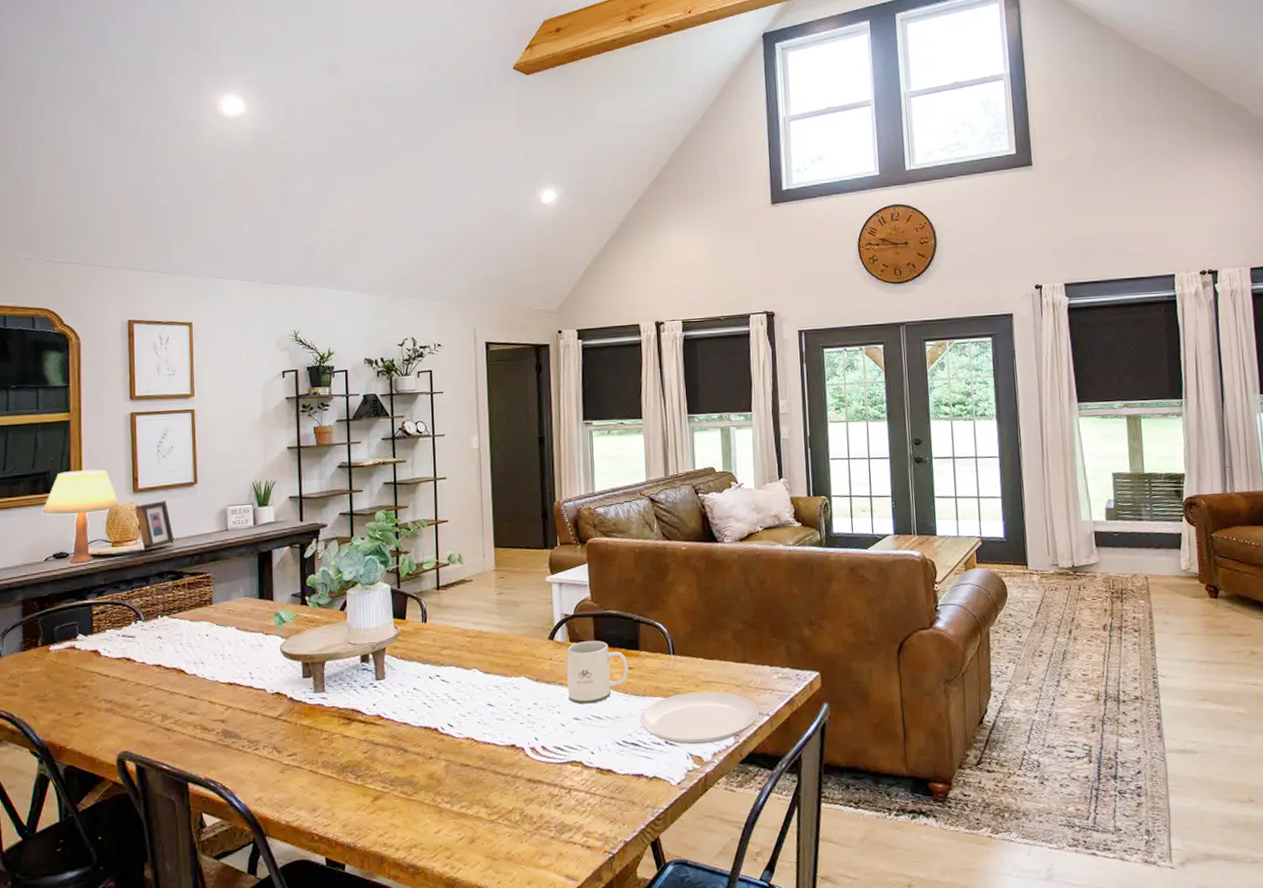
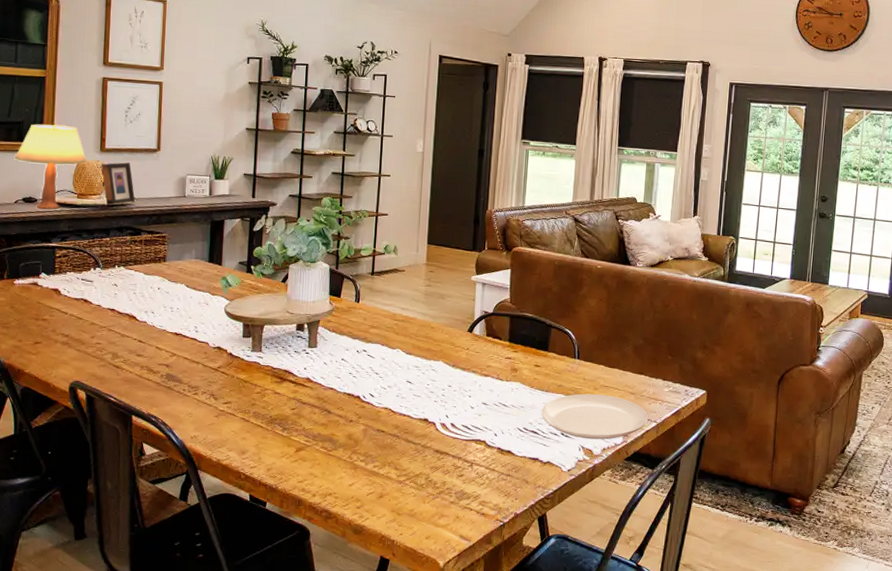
mug: present [566,640,629,704] -> none [479,337,537,393]

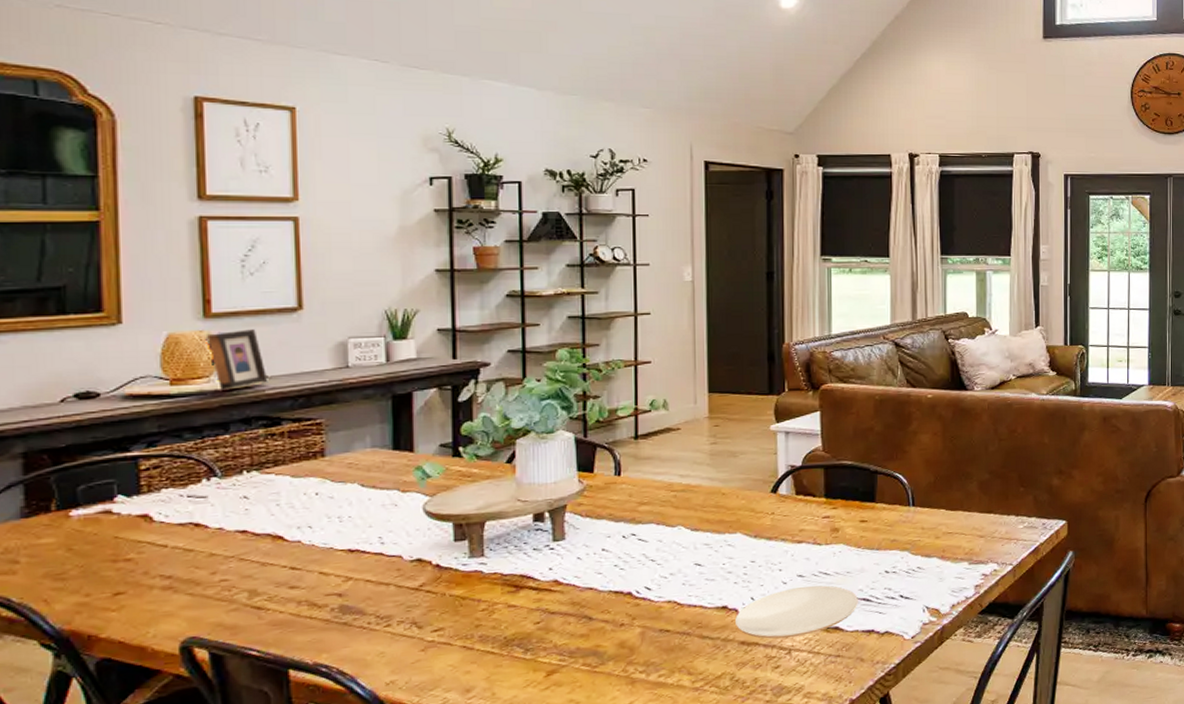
table lamp: present [15,122,88,210] -> none [55,283,183,407]
plate: none [433,412,528,454] -> present [735,585,858,639]
plate: present [541,393,648,440] -> none [872,542,1002,597]

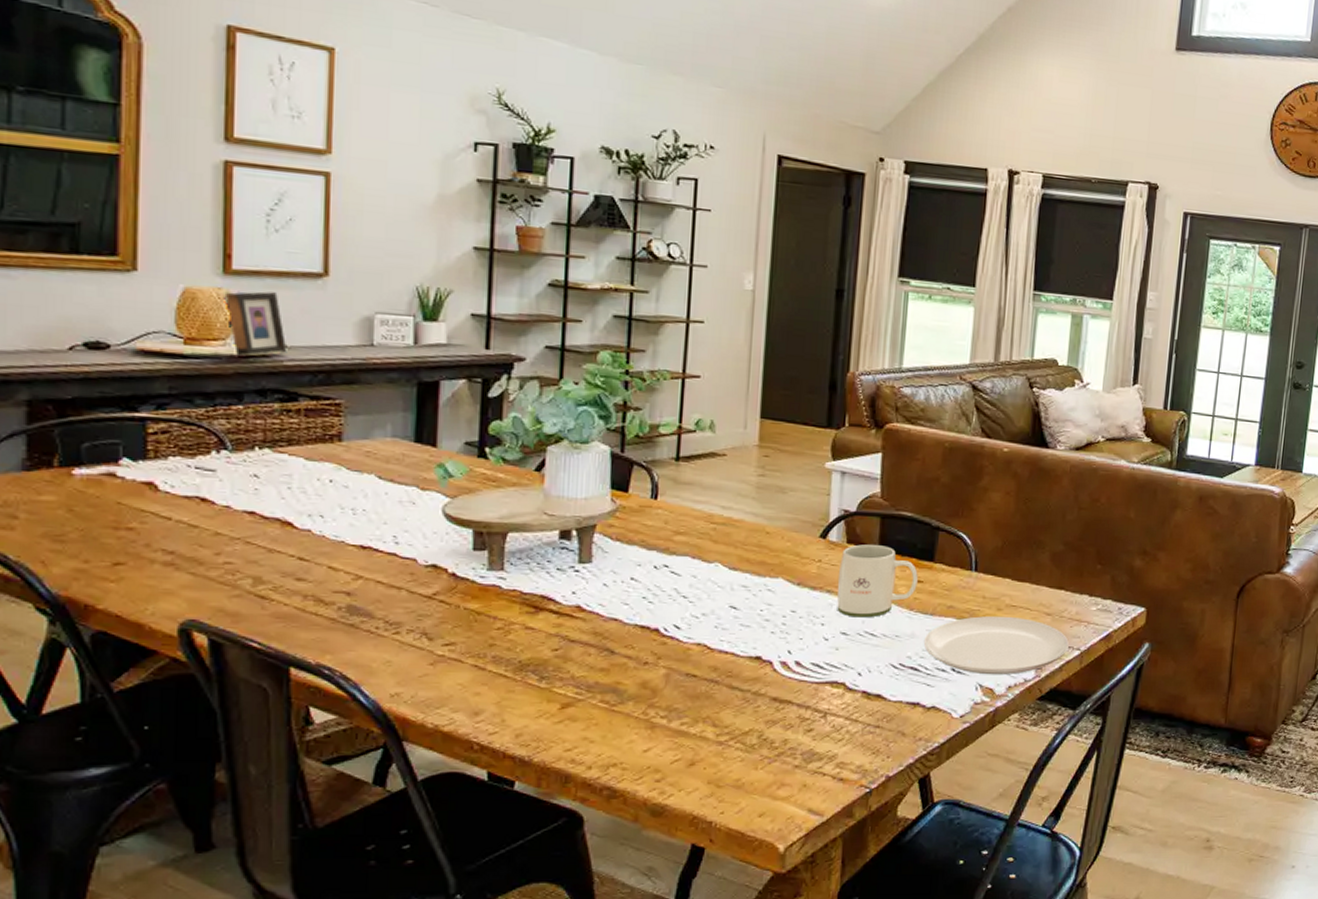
plate: present [735,585,858,639] -> none [769,645,905,700]
mug: none [790,493,862,561] -> present [837,544,918,618]
plate: none [872,542,1002,597] -> present [923,615,1069,675]

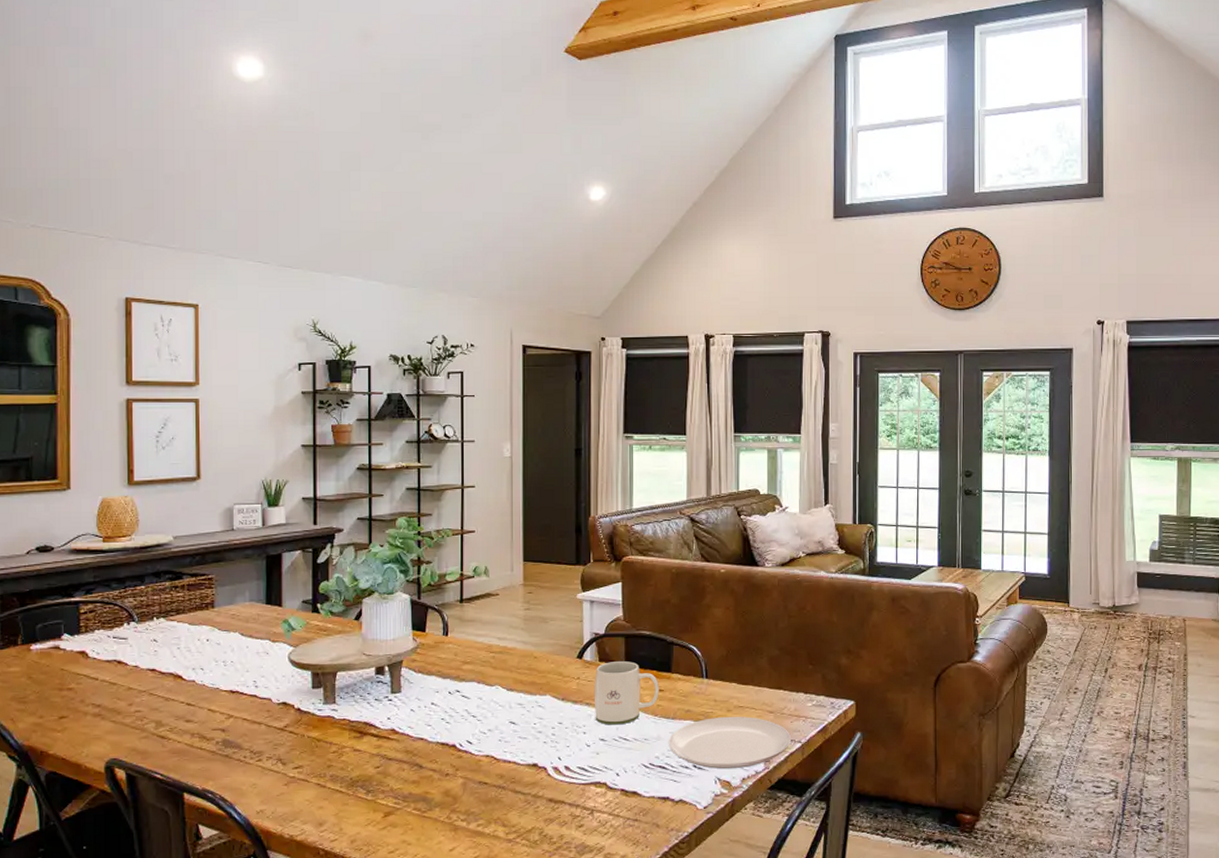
picture frame: present [226,291,288,357] -> none [130,496,174,547]

